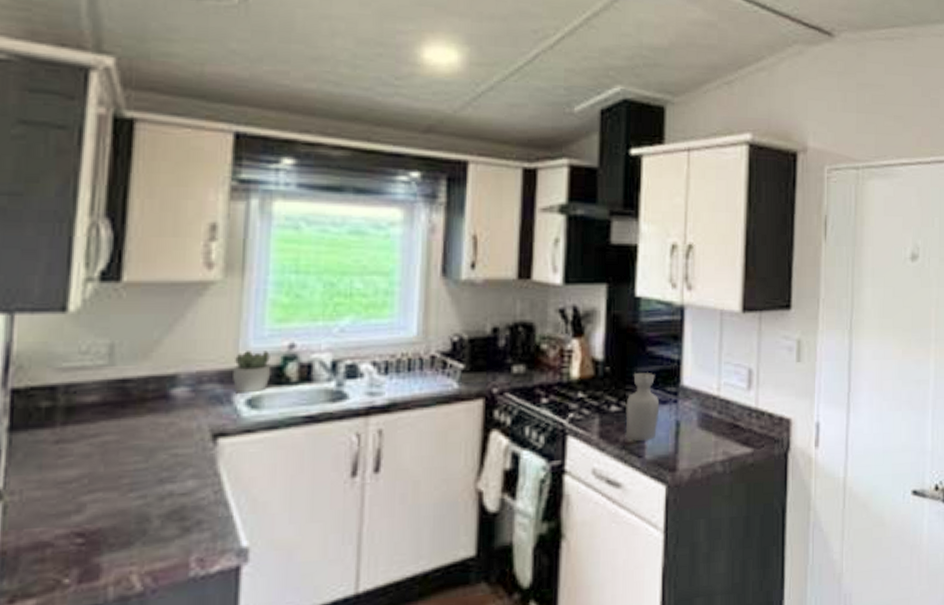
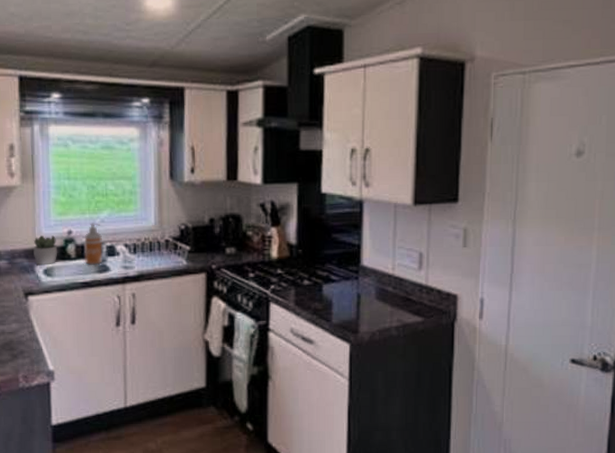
soap dispenser: none [312,333,340,393] -> present [84,223,103,266]
ceramic jug: present [625,371,660,442] -> none [315,254,344,309]

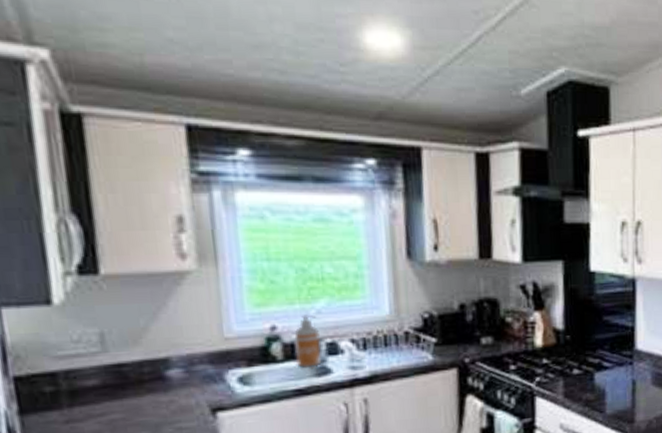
succulent plant: present [33,236,58,266] -> none [221,333,258,373]

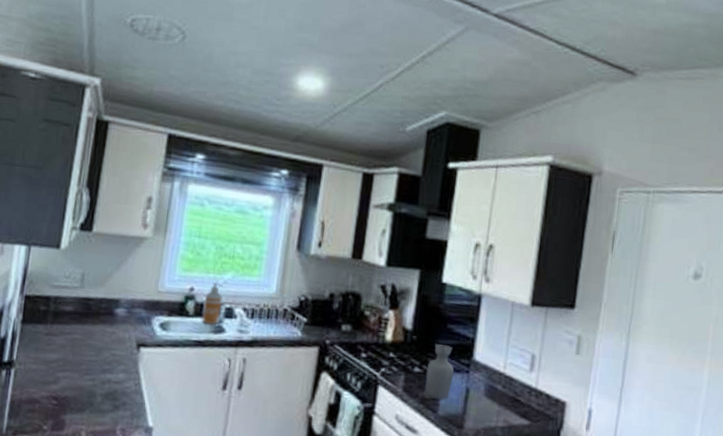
ceramic jug: none [586,338,617,400] -> present [424,344,455,401]

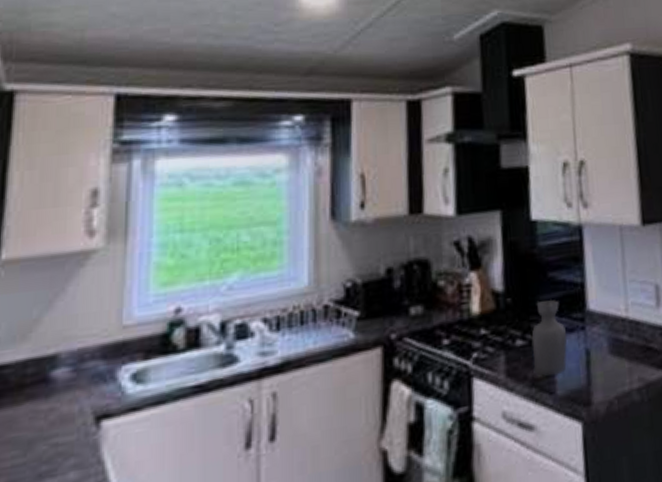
soap dispenser: present [202,282,223,325] -> none [200,292,228,358]

